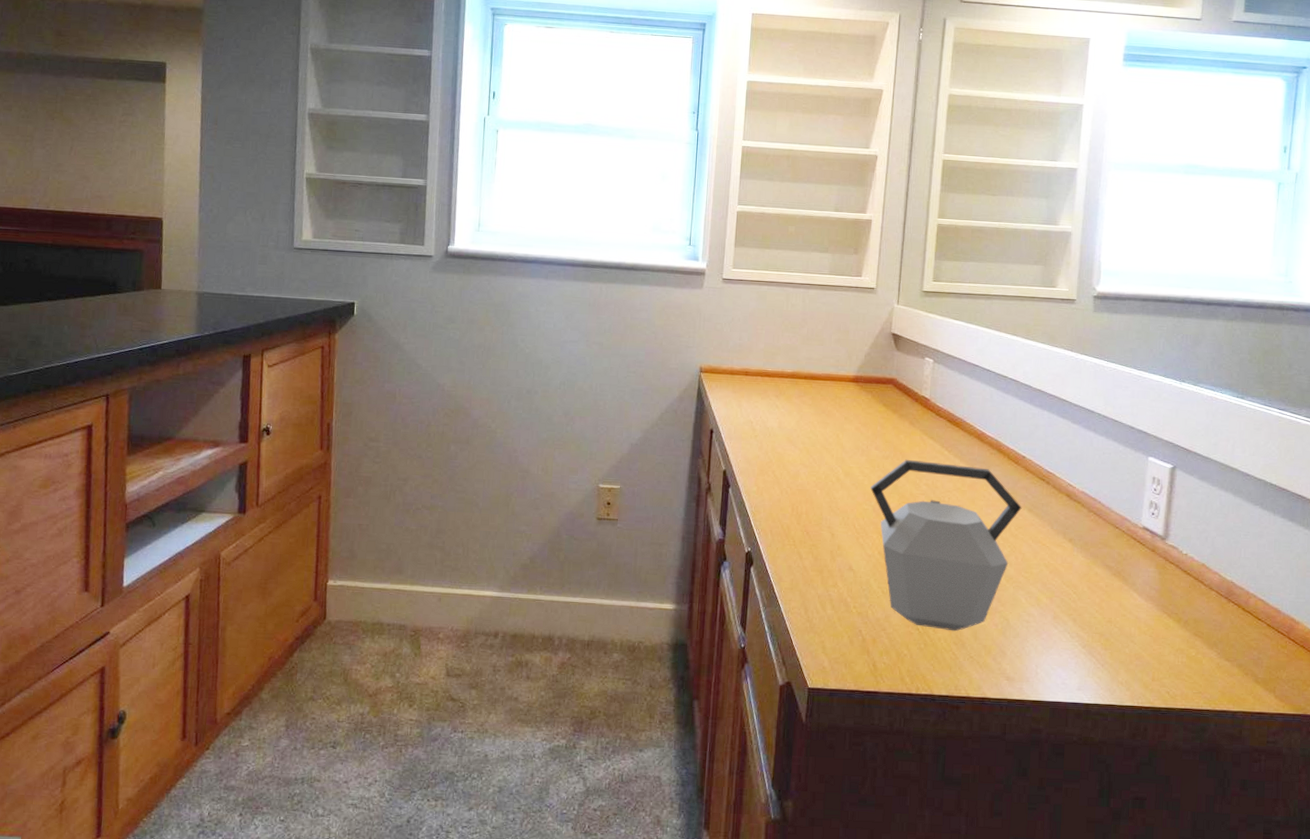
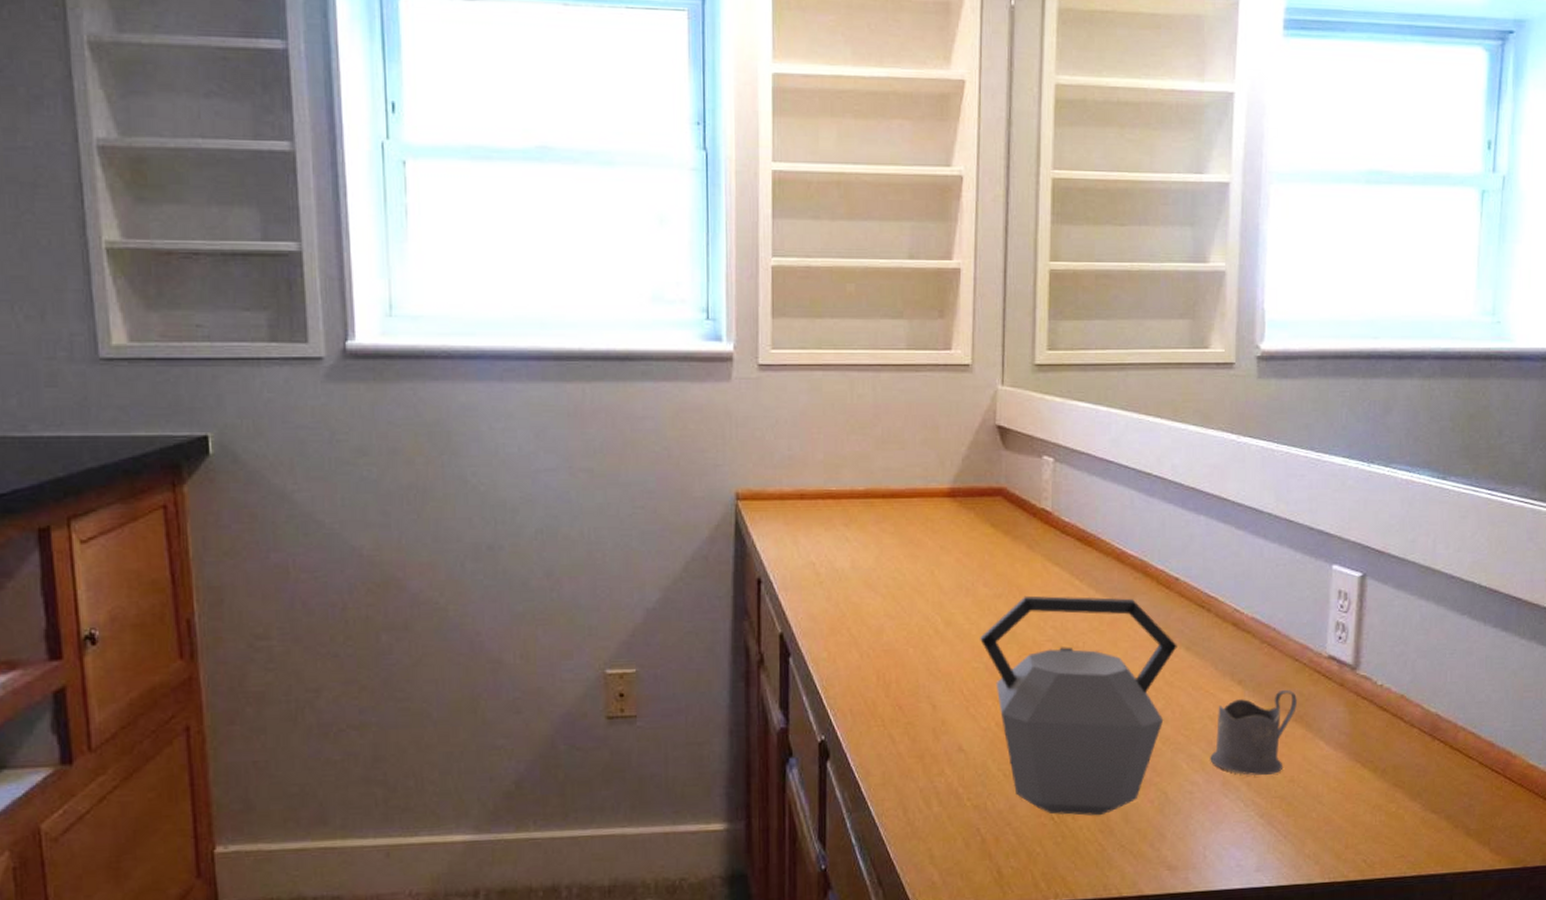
tea glass holder: none [1044,550,1116,615] -> present [1210,690,1297,777]

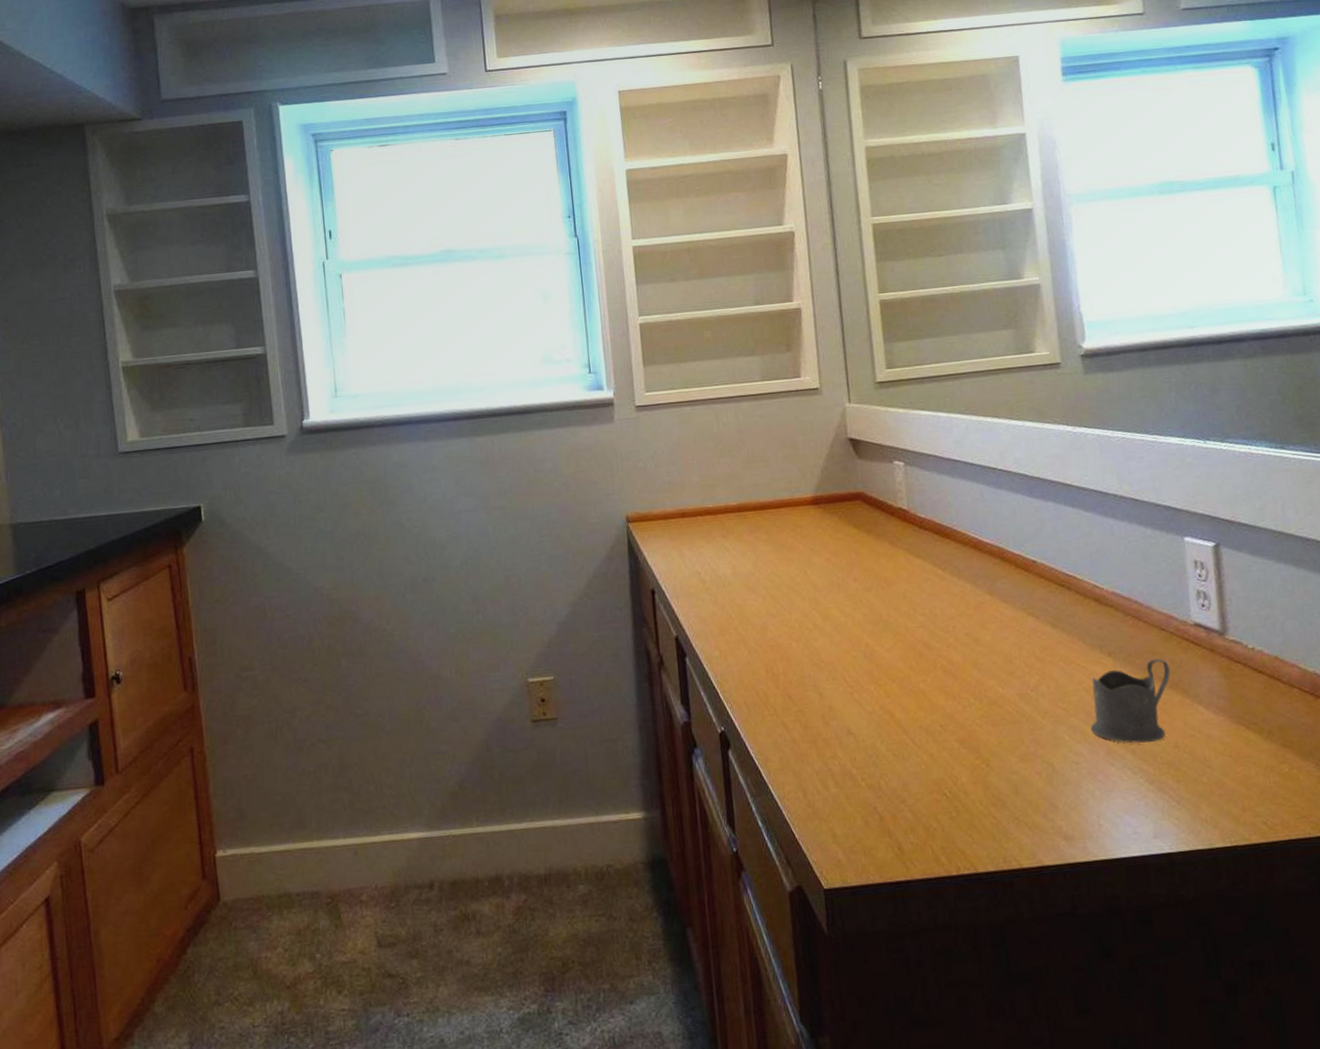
kettle: present [980,595,1177,816] -> none [856,583,1044,790]

